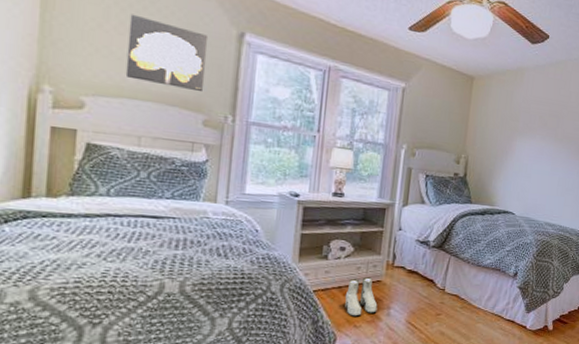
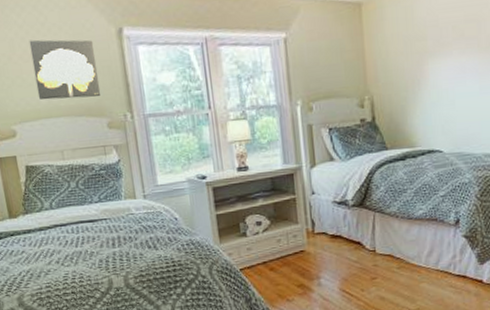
boots: present [345,277,378,317] -> none [271,248,307,291]

